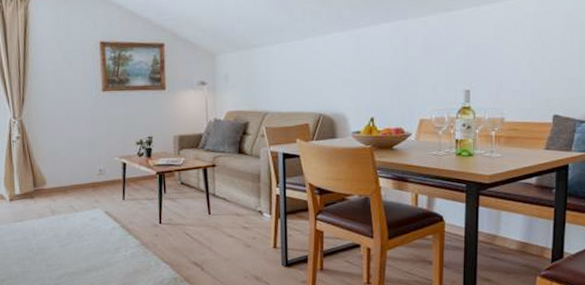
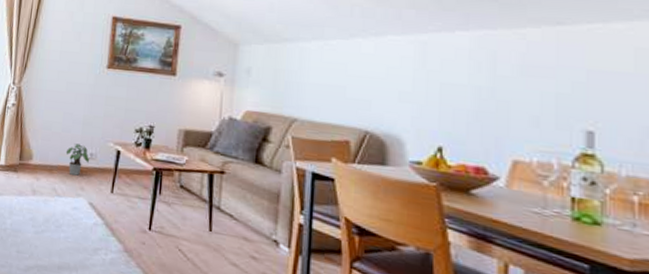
potted plant: none [76,163,99,191] -> present [65,143,89,176]

